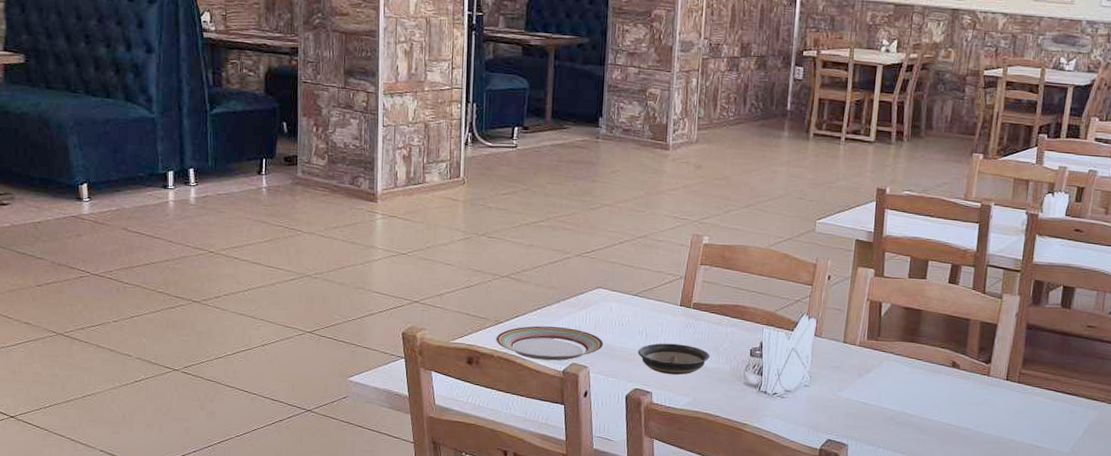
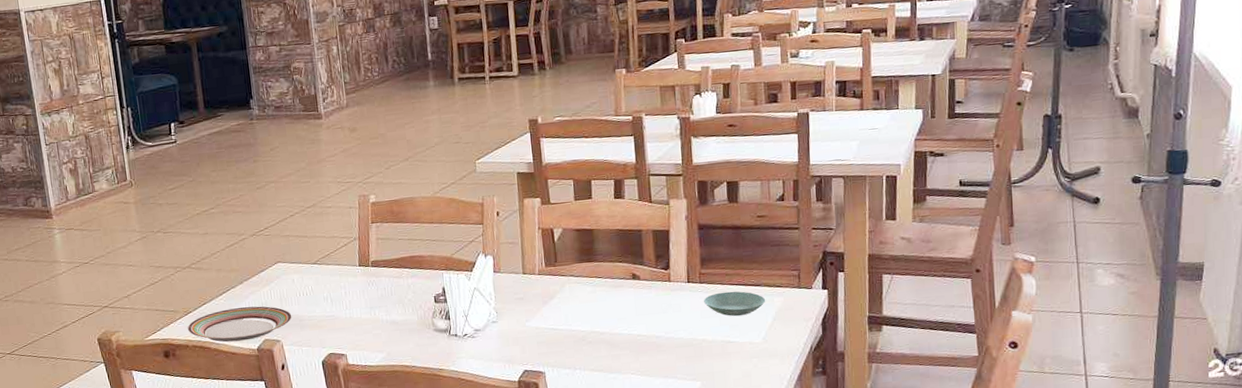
saucer: present [637,343,711,375] -> none [326,302,397,335]
saucer: none [1019,395,1081,423] -> present [704,291,766,316]

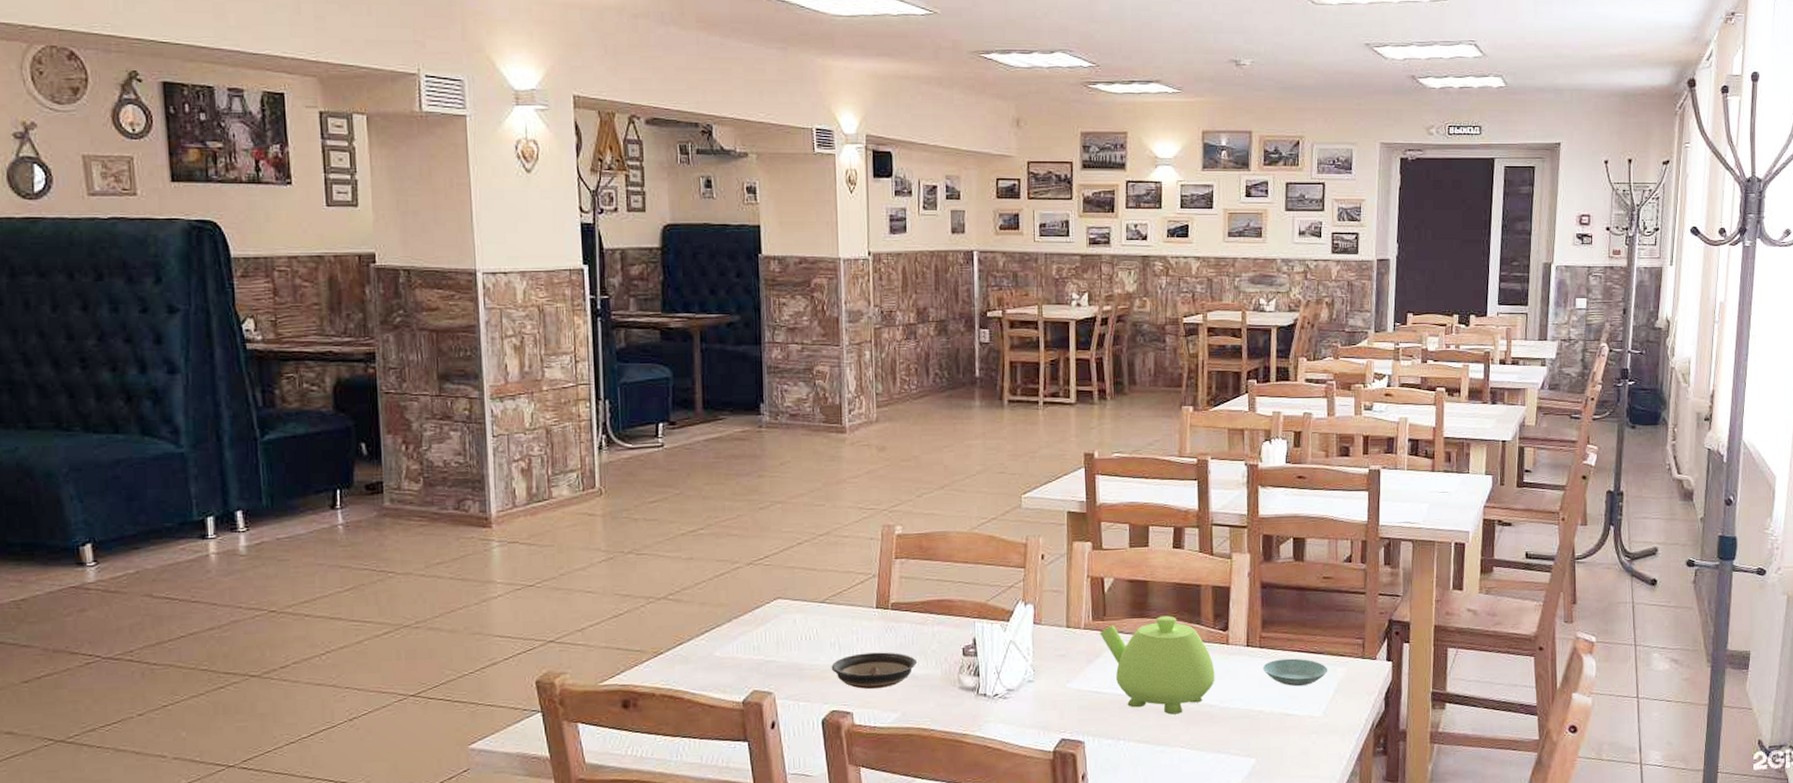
plate: present [187,306,292,342] -> none [655,650,790,692]
saucer: none [326,302,397,335] -> present [831,652,918,690]
teapot: none [552,259,660,346] -> present [1100,615,1215,715]

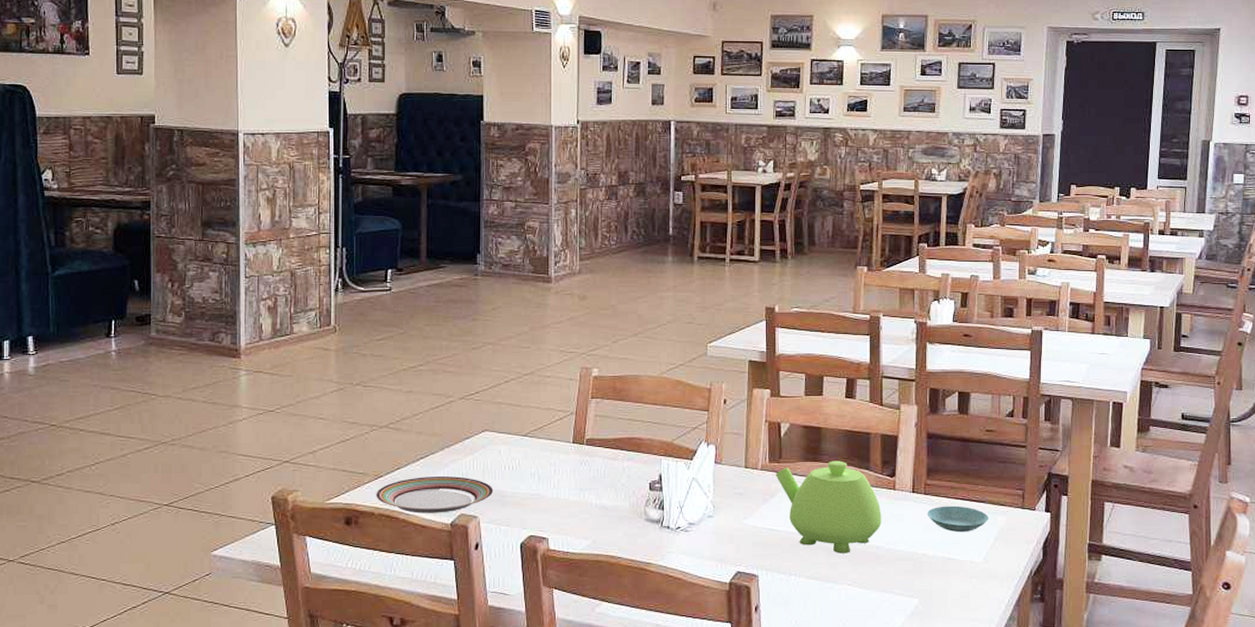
plate: none [655,650,790,692] -> present [375,476,494,514]
saucer: present [831,652,918,690] -> none [530,484,608,518]

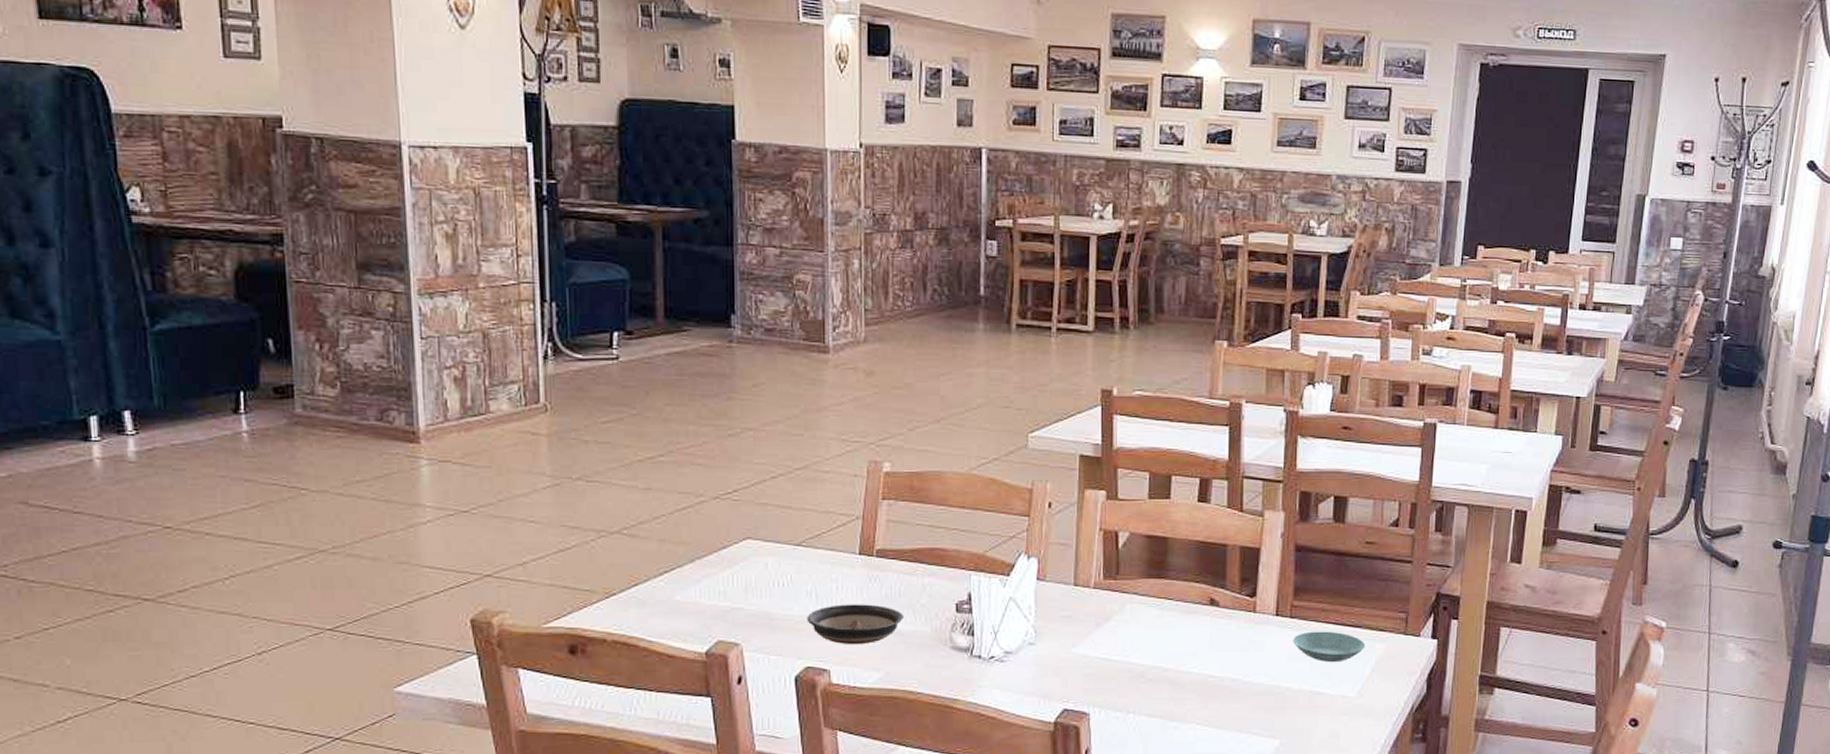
plate: present [375,476,494,514] -> none [606,595,760,640]
saucer: none [530,484,608,518] -> present [806,604,905,645]
teapot: present [775,460,882,554] -> none [1111,577,1239,688]

